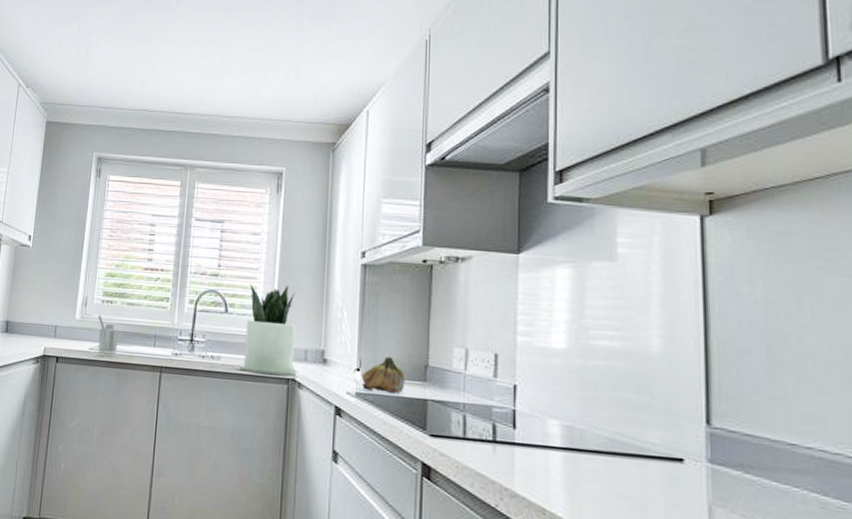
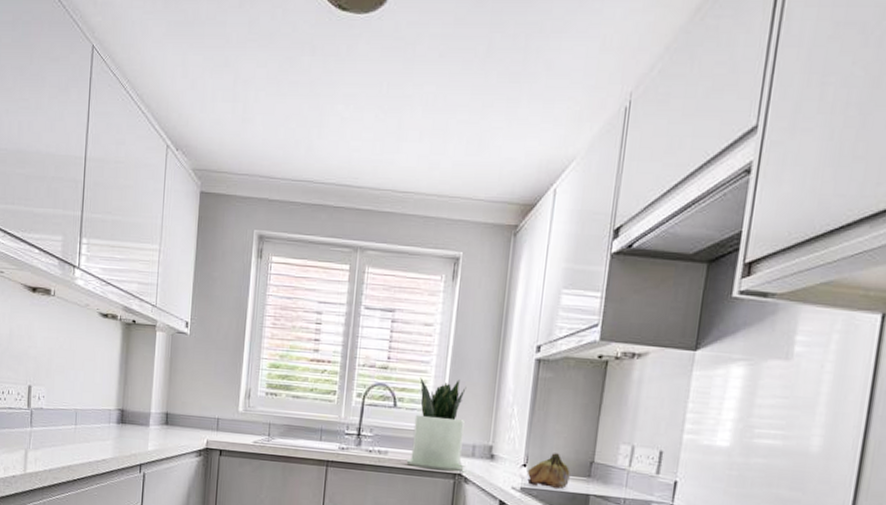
soap dispenser: present [98,315,119,355] -> none [262,407,284,449]

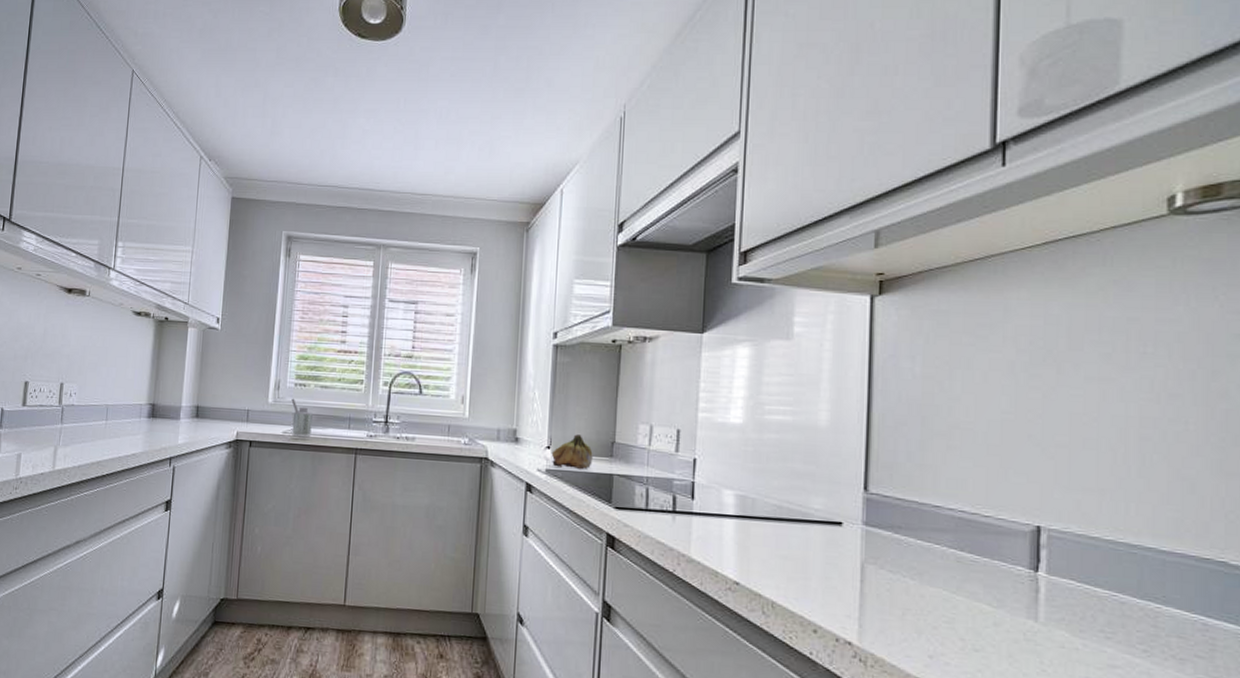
soap dispenser: none [262,407,284,449] -> present [291,398,313,438]
planter: present [405,378,467,472] -> none [432,365,492,456]

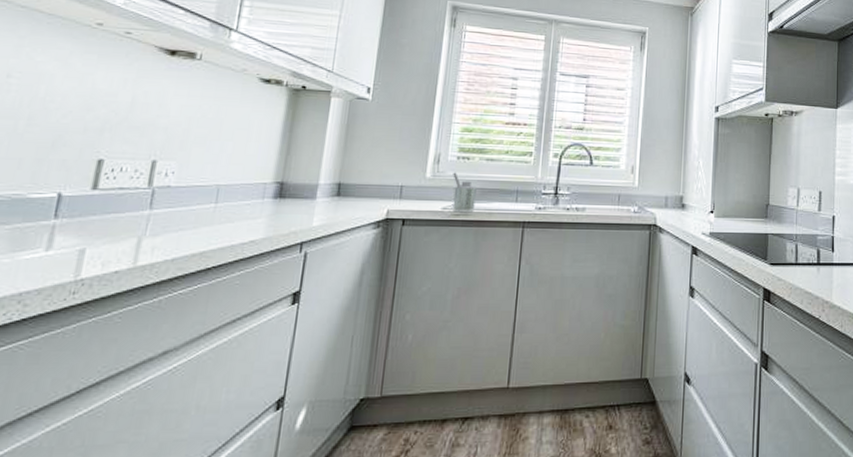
fruit: present [552,434,593,470] -> none [715,199,751,232]

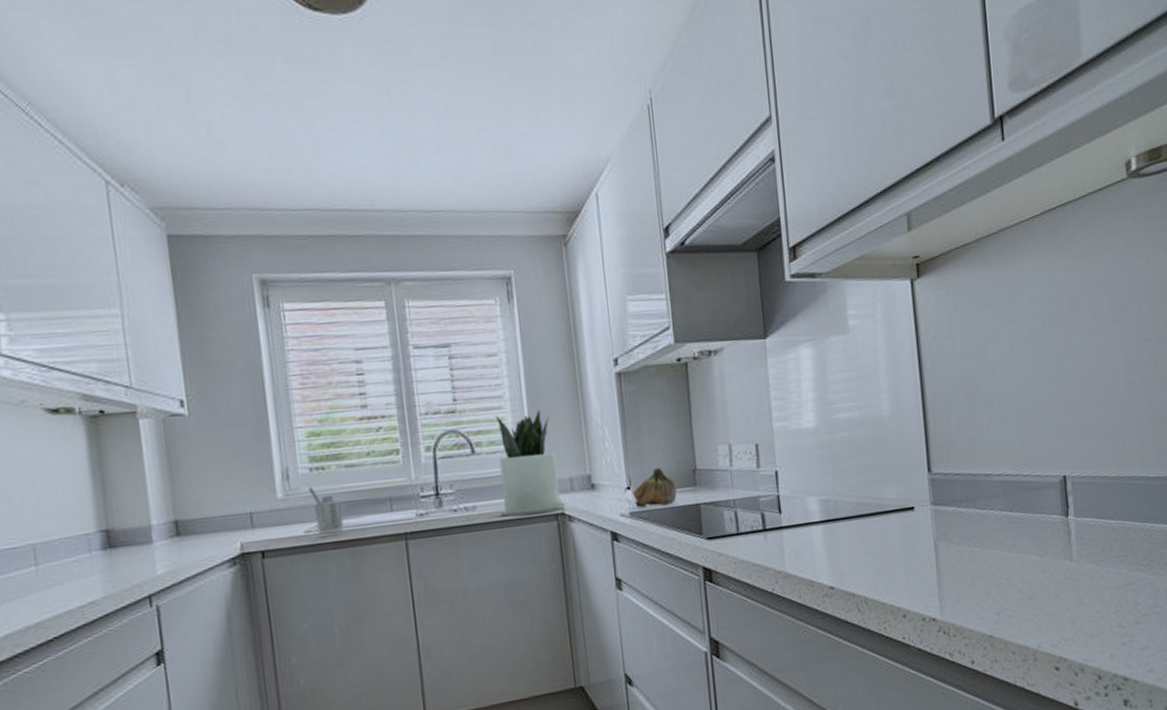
planter: none [602,137,660,224] -> present [495,409,567,518]
fruit: none [715,199,751,232] -> present [633,468,677,508]

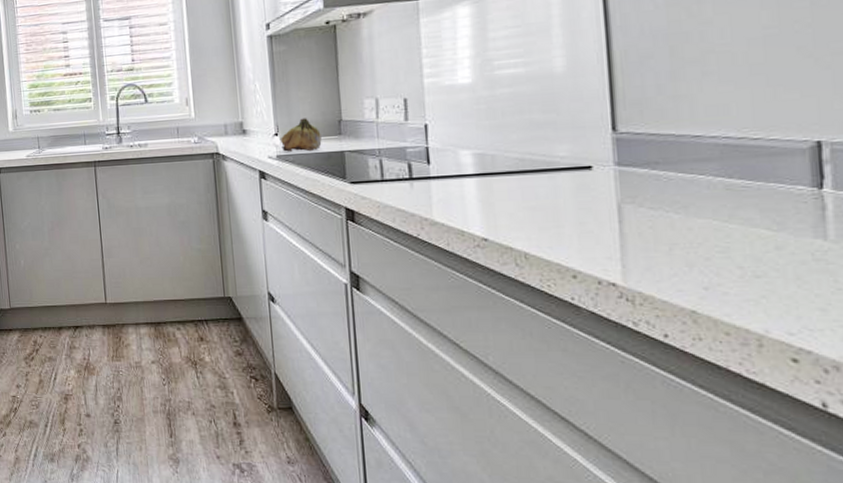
soap dispenser: present [308,487,344,535] -> none [29,124,52,159]
planter: present [495,409,567,518] -> none [164,67,221,154]

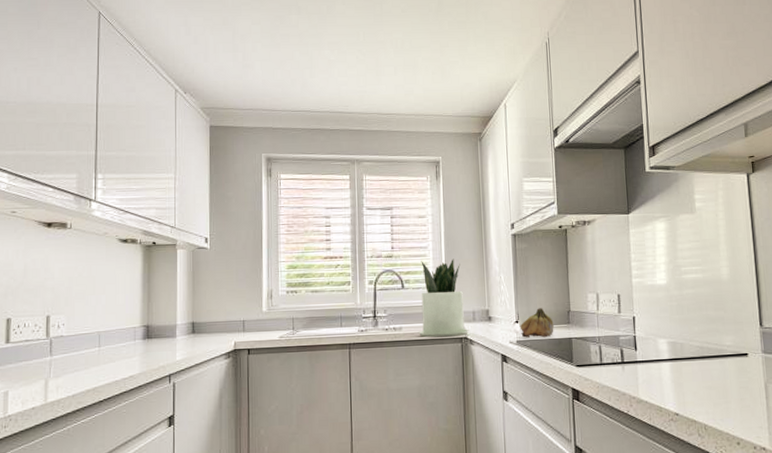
planter: none [164,67,221,154] -> present [418,258,469,338]

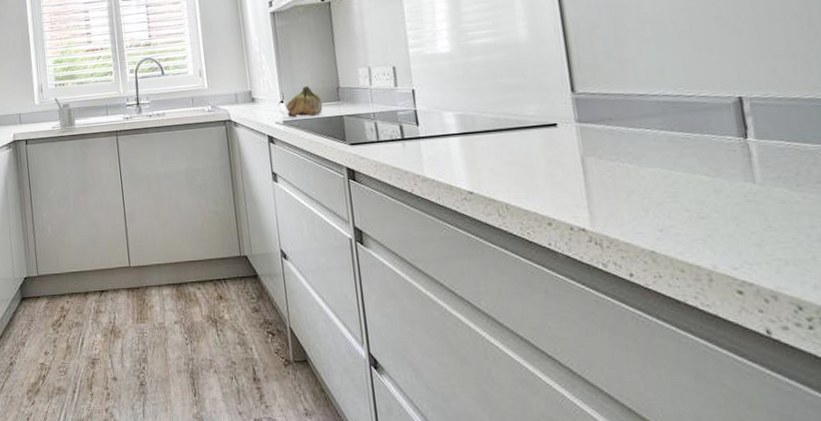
soap dispenser: none [285,305,306,340] -> present [54,97,76,130]
planter: present [418,258,469,338] -> none [179,42,233,122]

